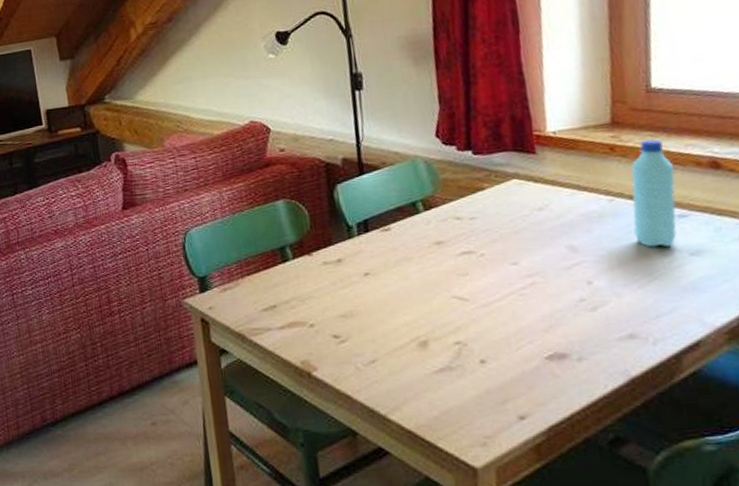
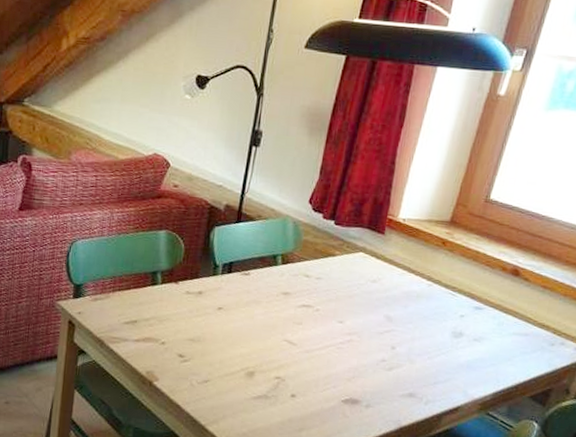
water bottle: present [631,139,677,248] -> none [438,241,486,331]

